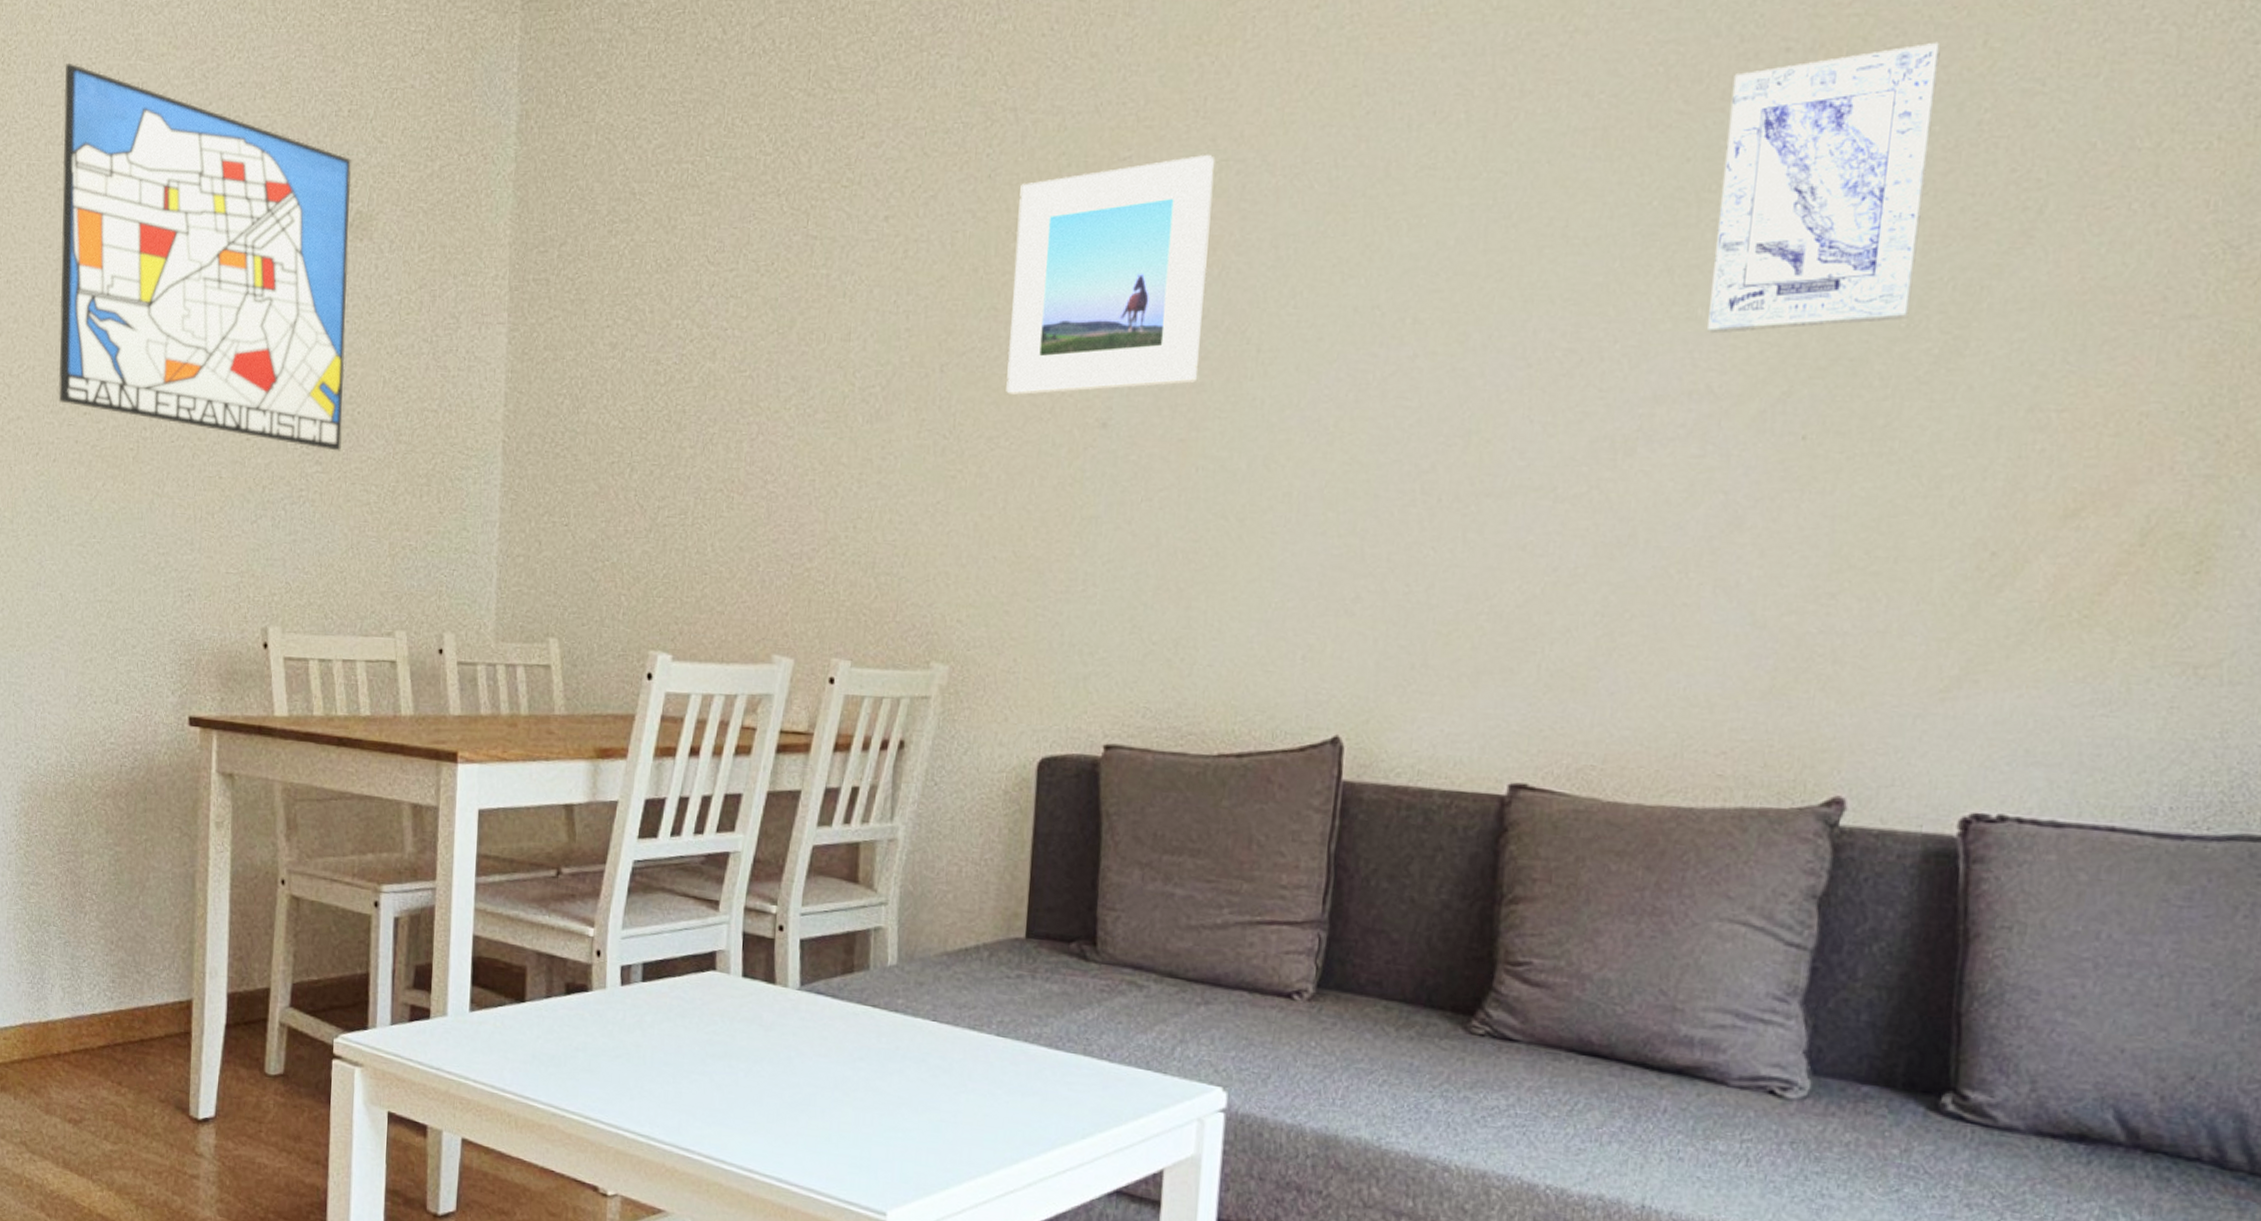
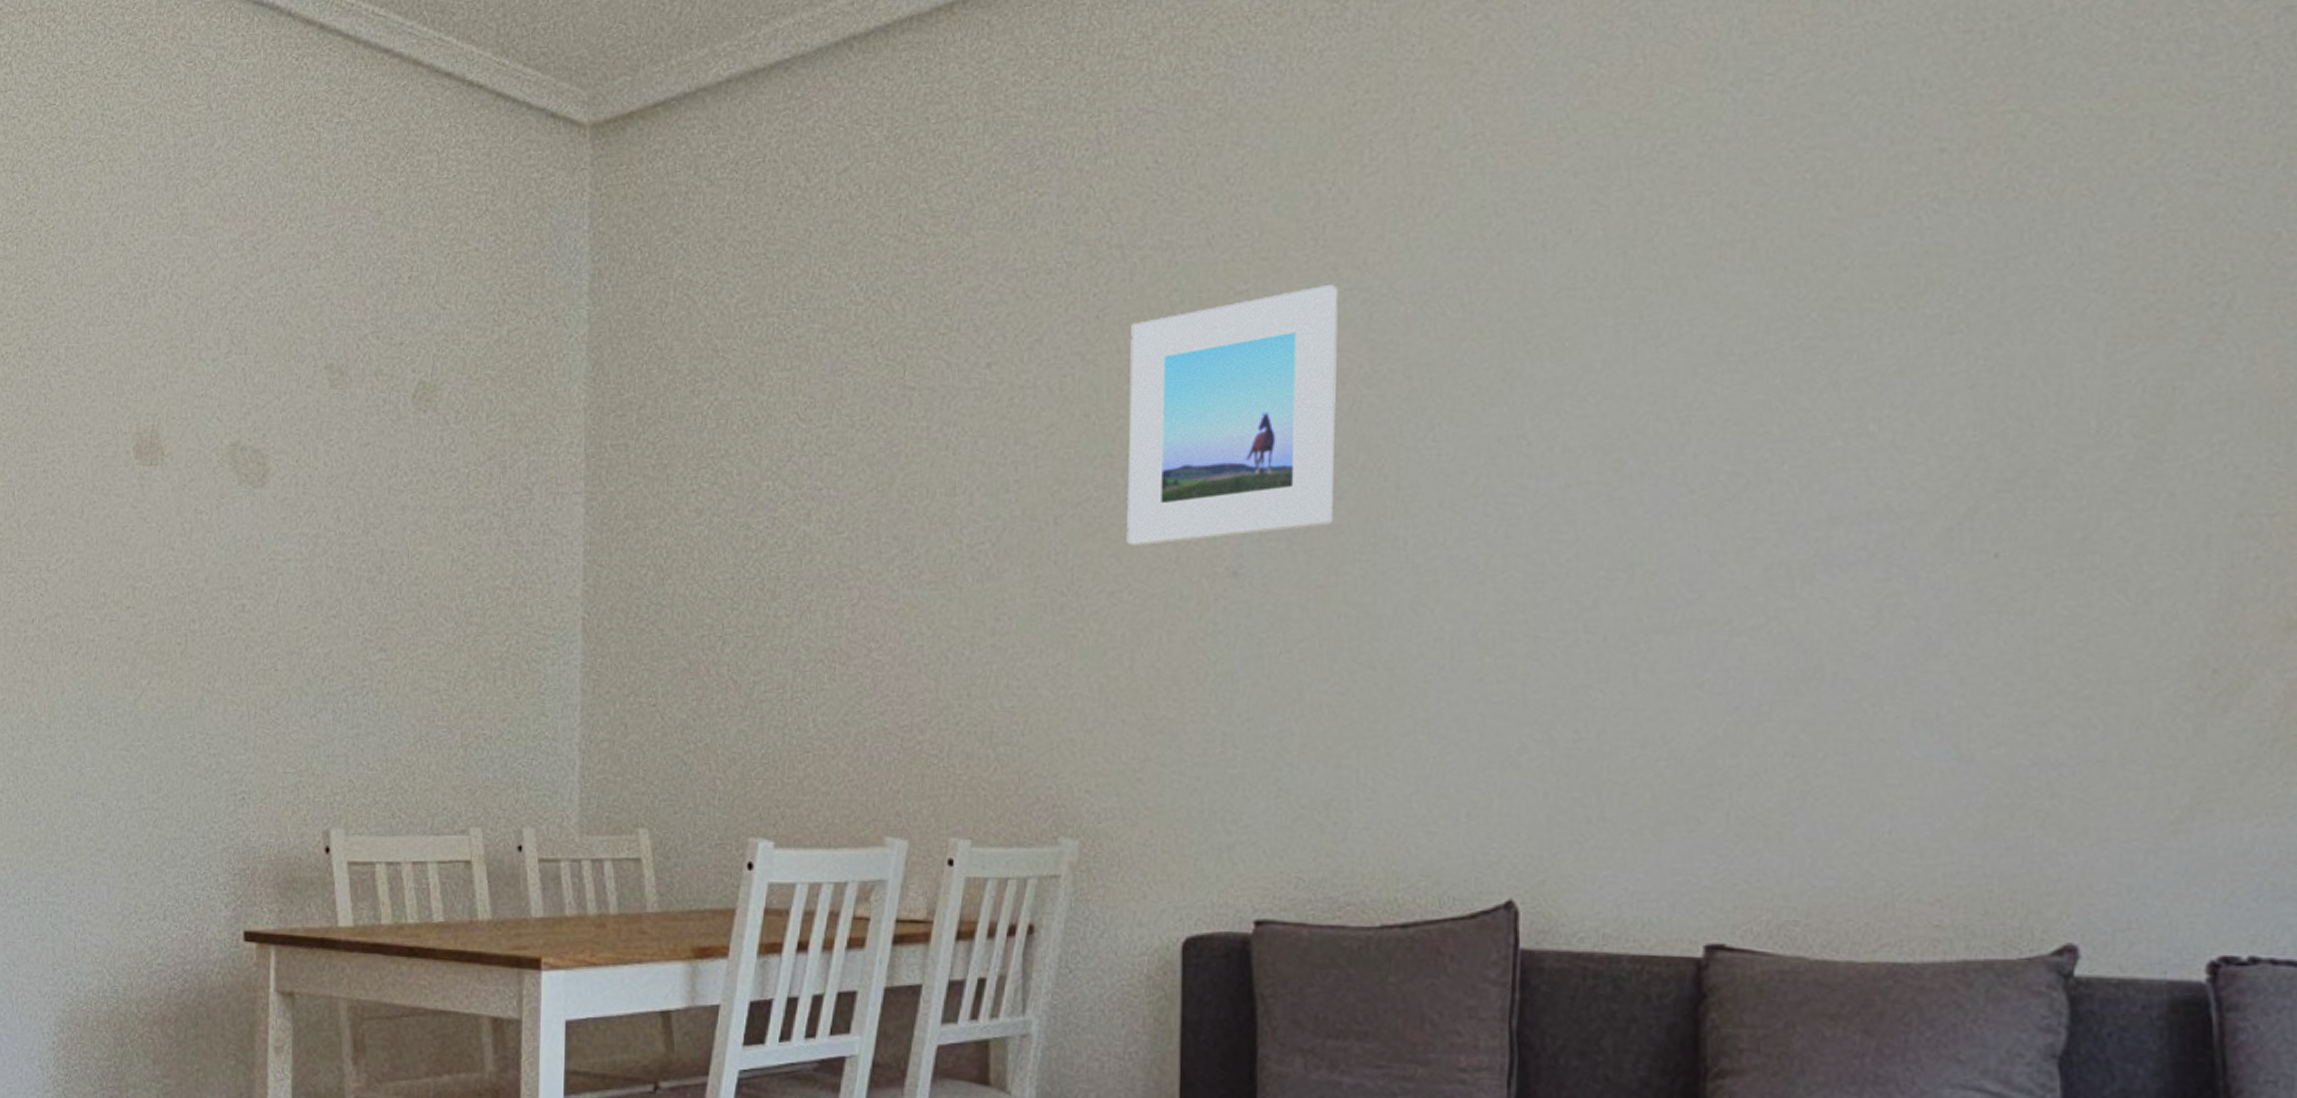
wall art: present [58,62,351,451] -> none [99,240,413,636]
wall art: present [1707,42,1941,334] -> none [1881,135,2104,449]

